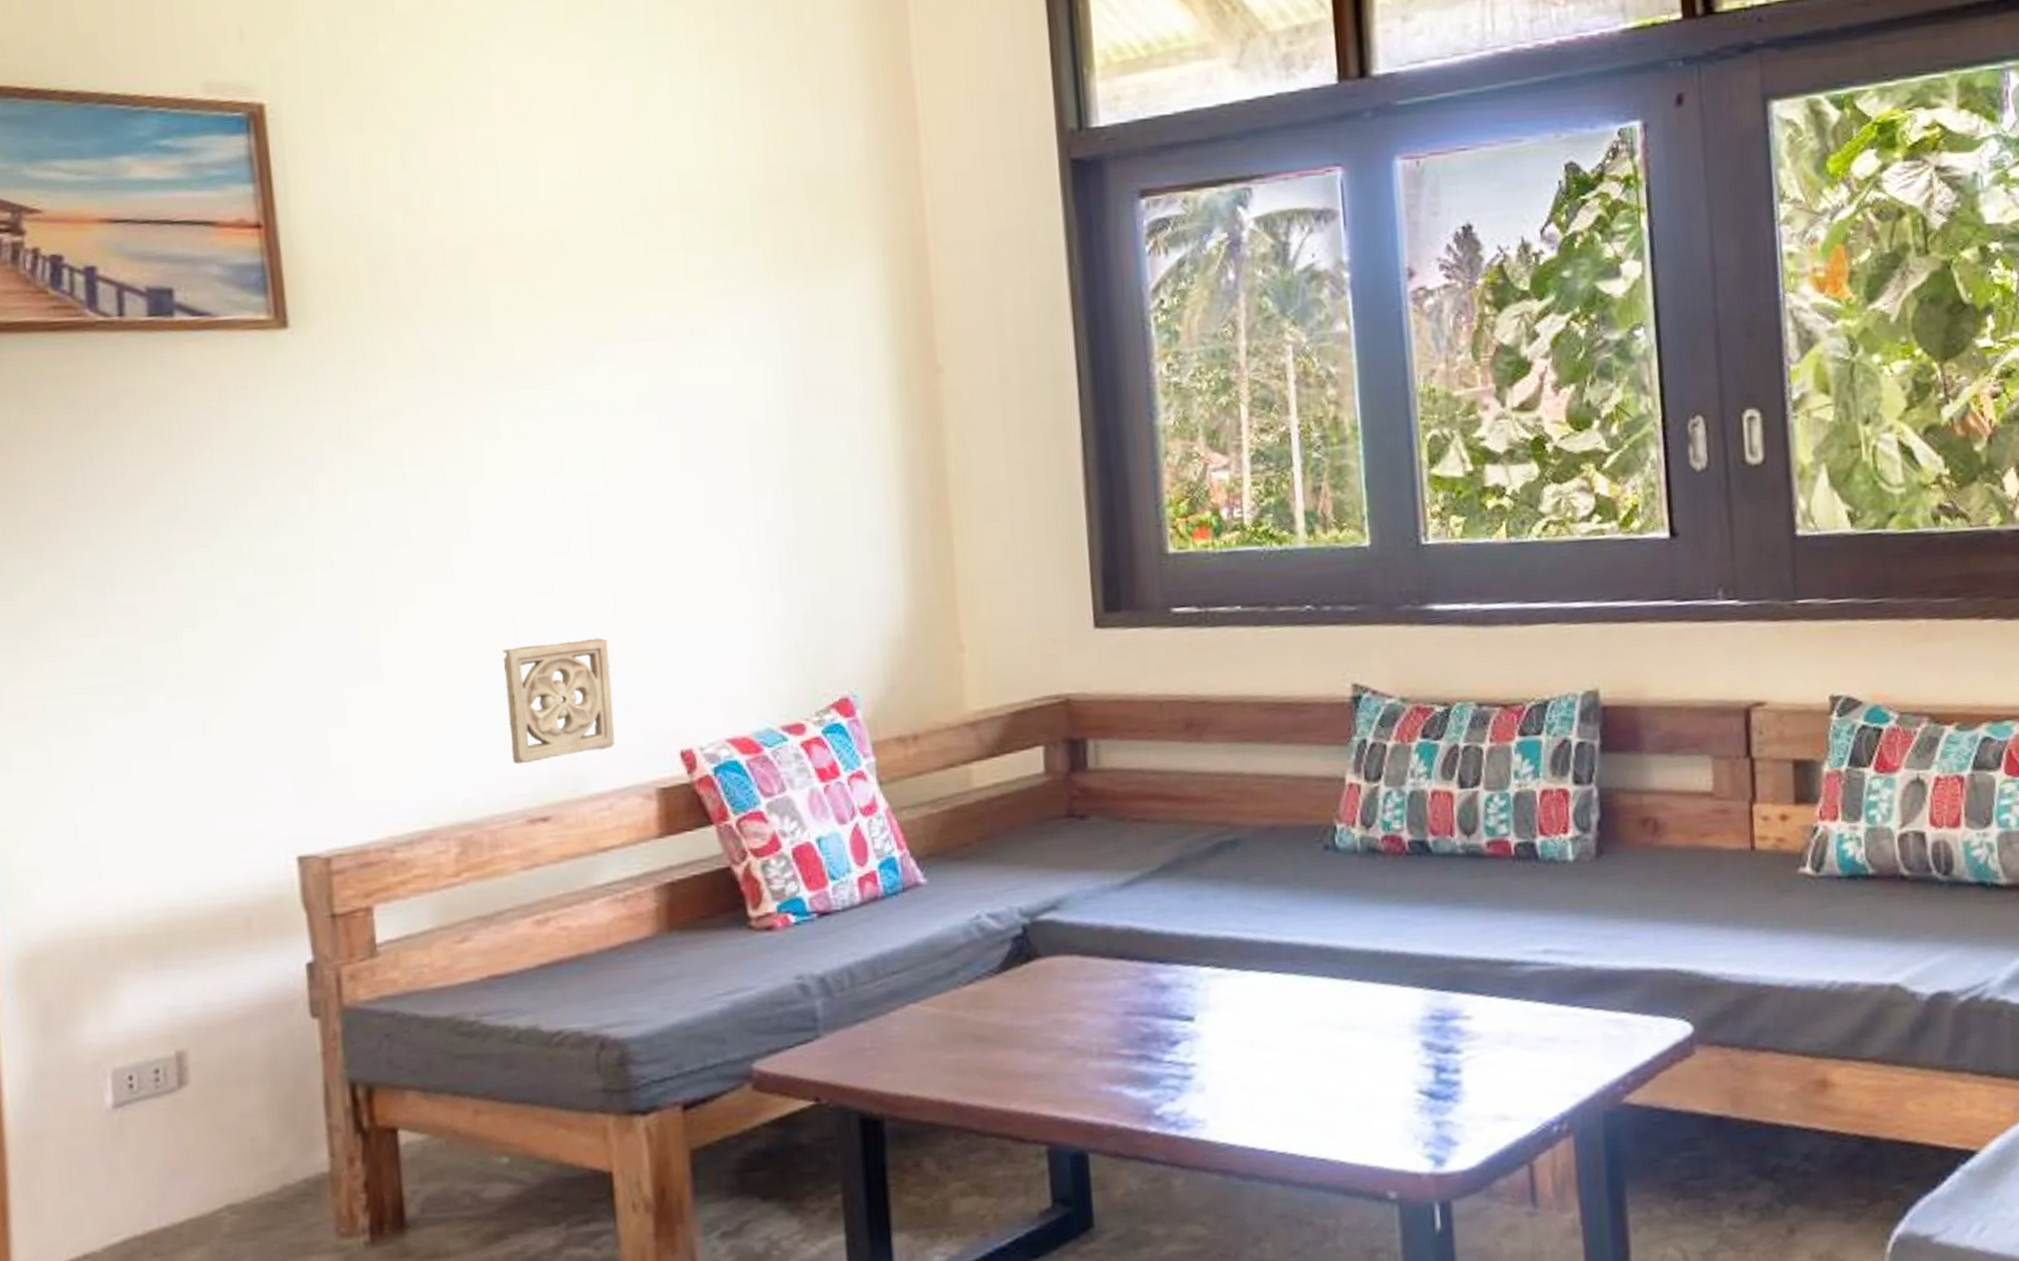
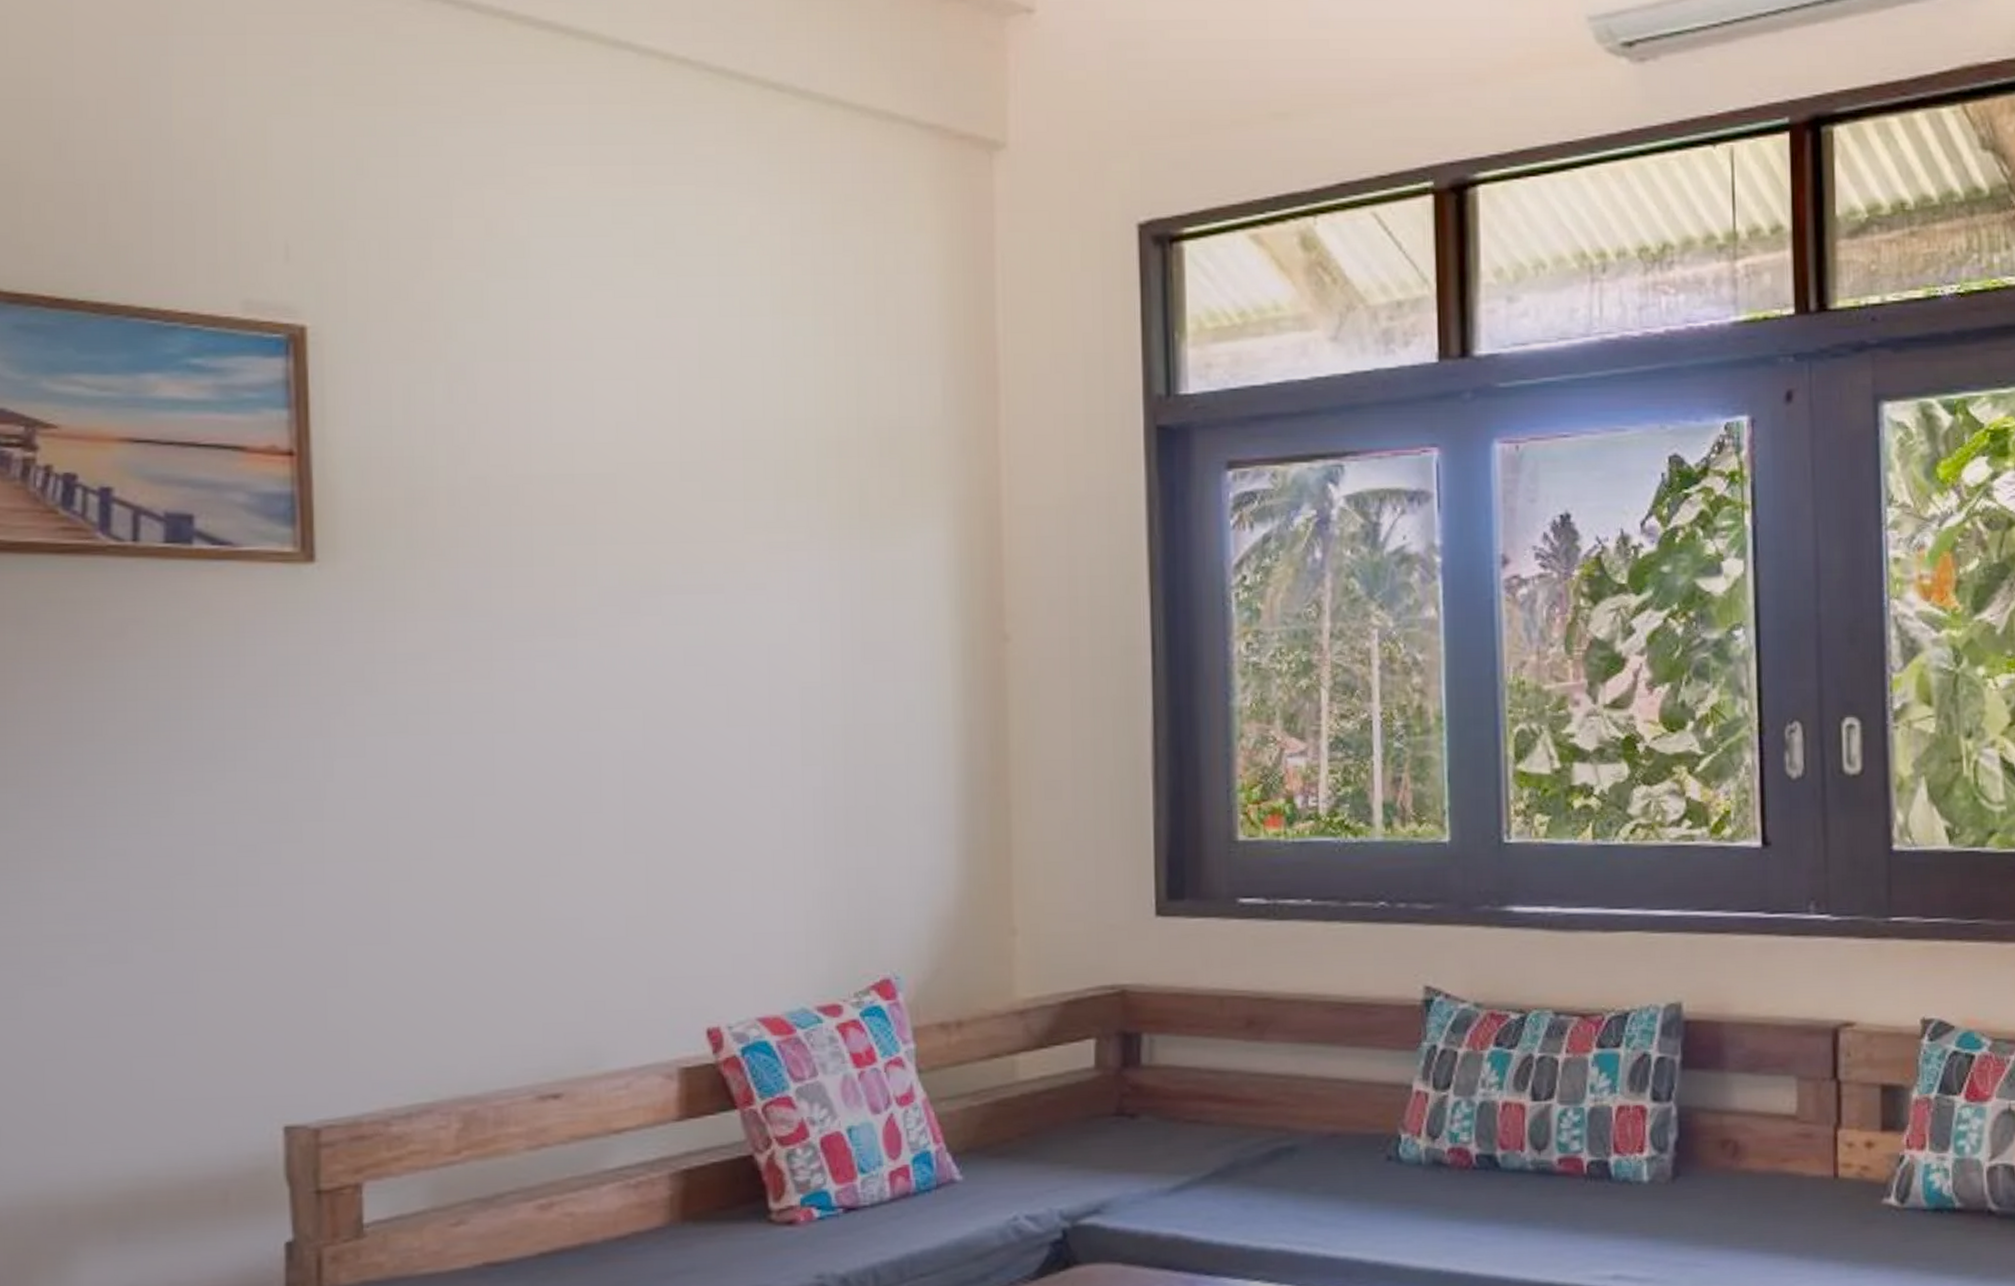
wall ornament: present [502,638,615,764] -> none [521,904,637,1036]

